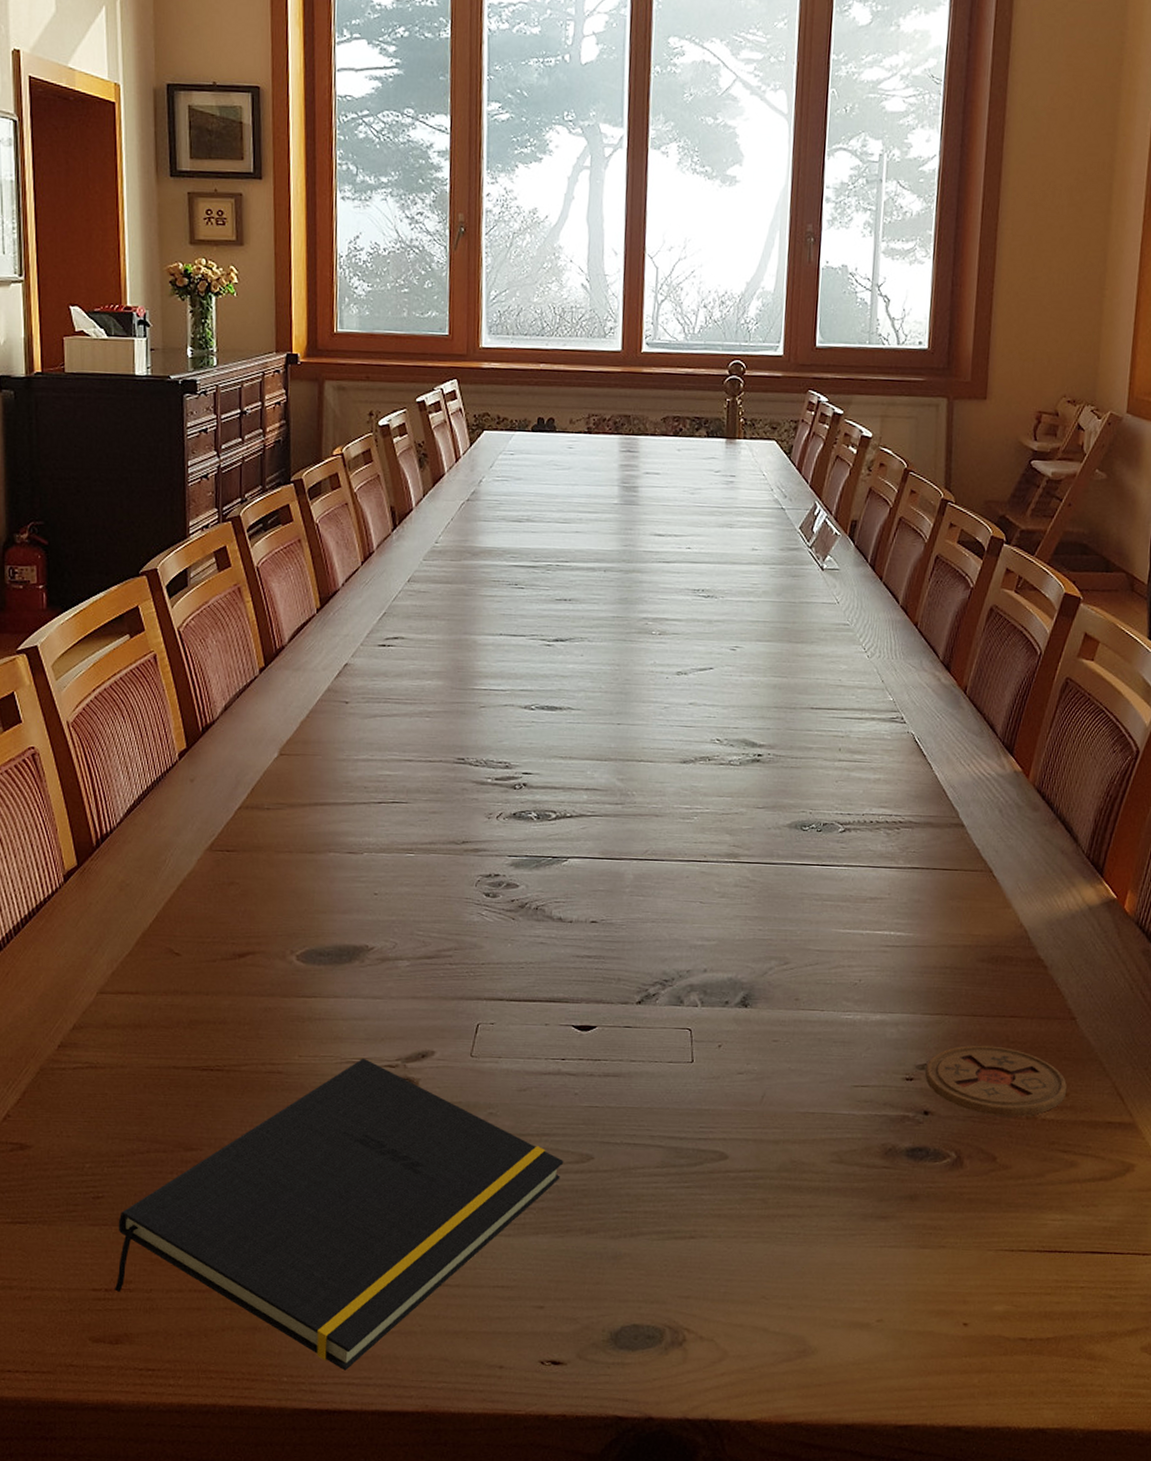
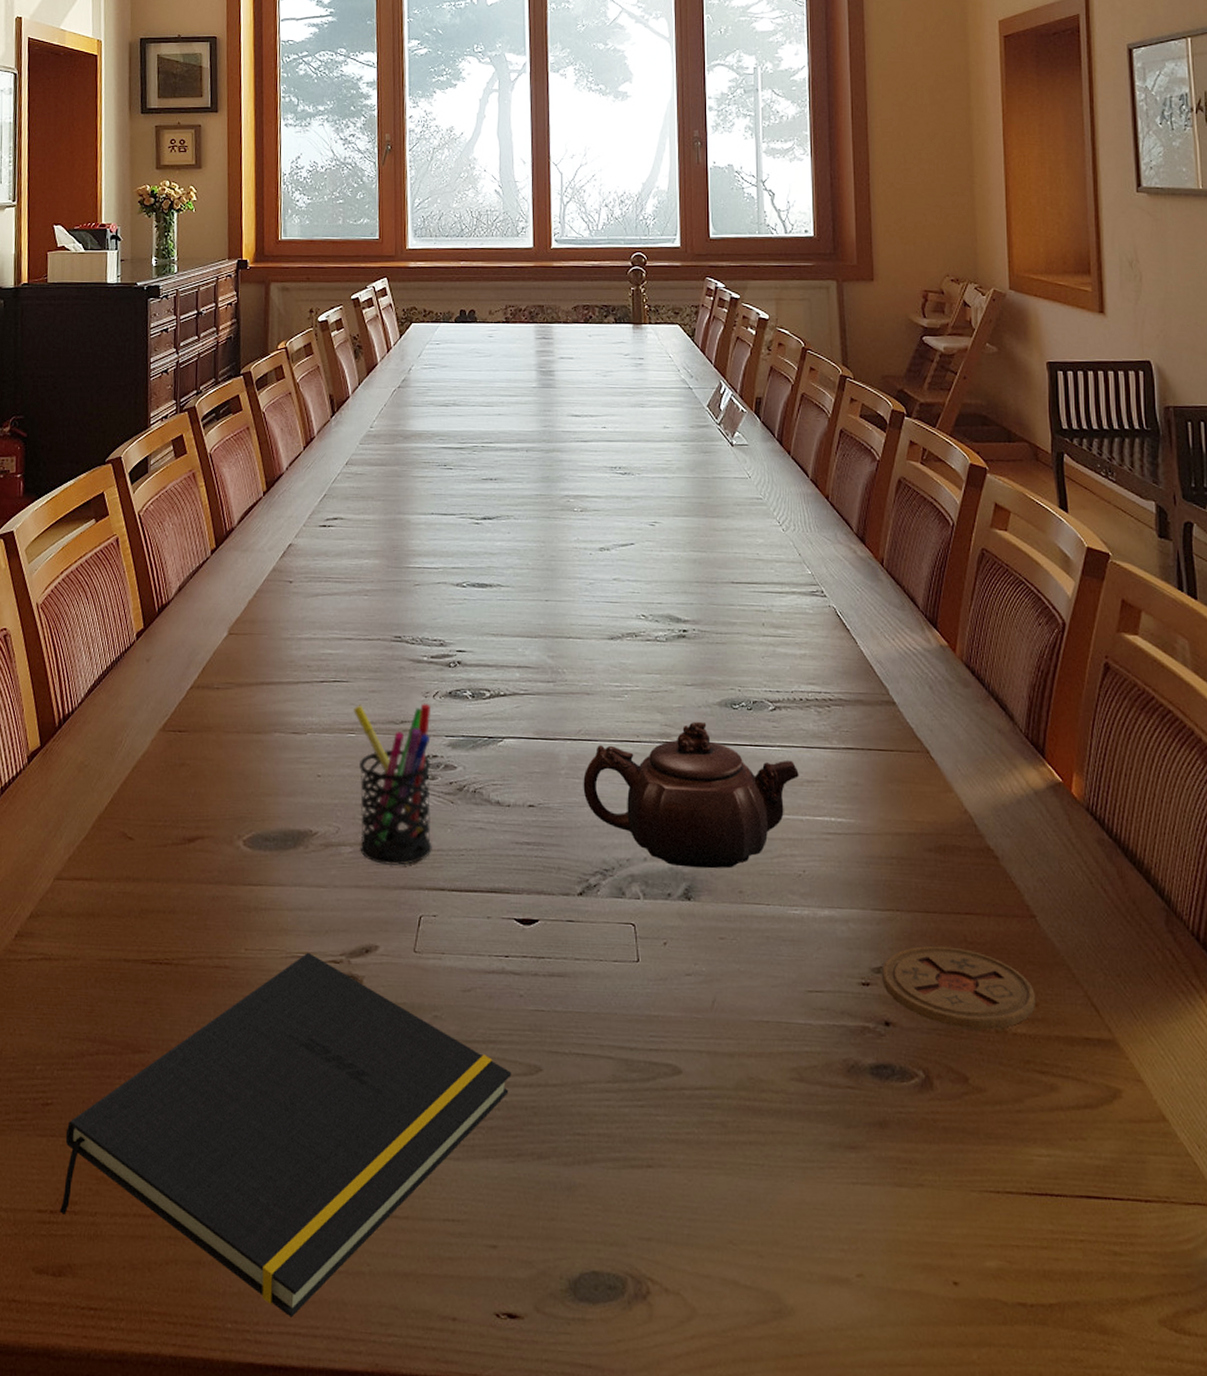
pen holder: none [413,824,495,978] -> present [354,703,432,866]
teapot: none [647,842,863,979] -> present [583,721,799,869]

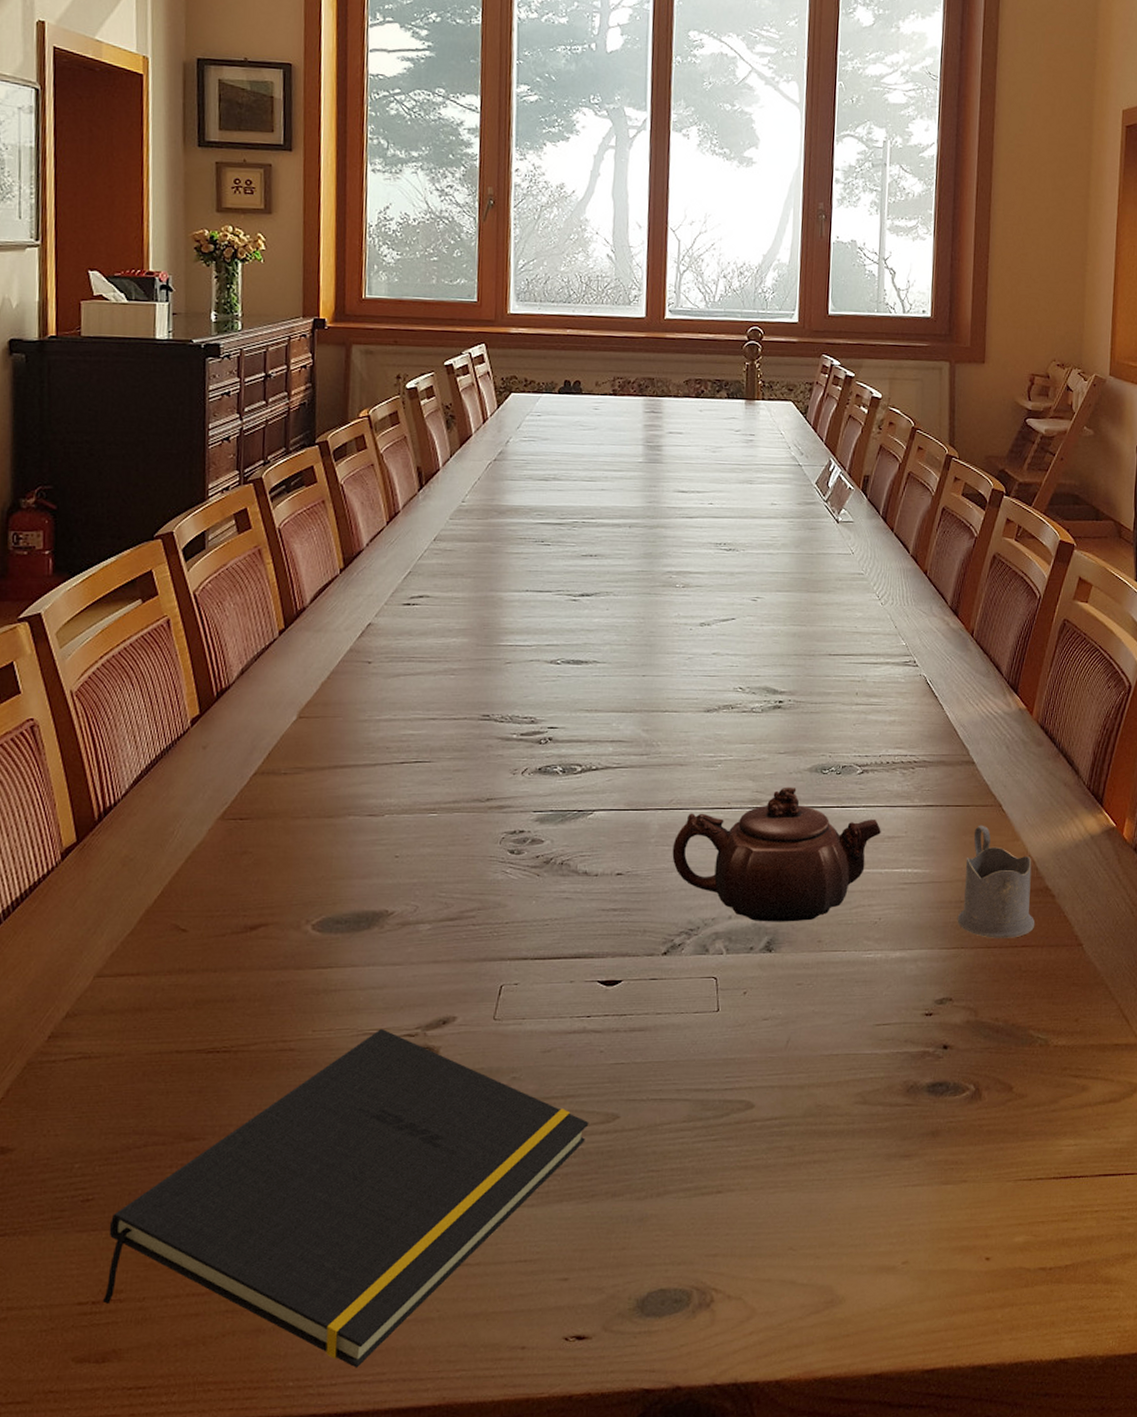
pen holder: present [354,703,432,866] -> none [436,780,520,939]
coaster: present [882,945,1035,1030] -> none [944,976,1076,1045]
tea glass holder: none [889,772,979,903] -> present [957,825,1035,938]

